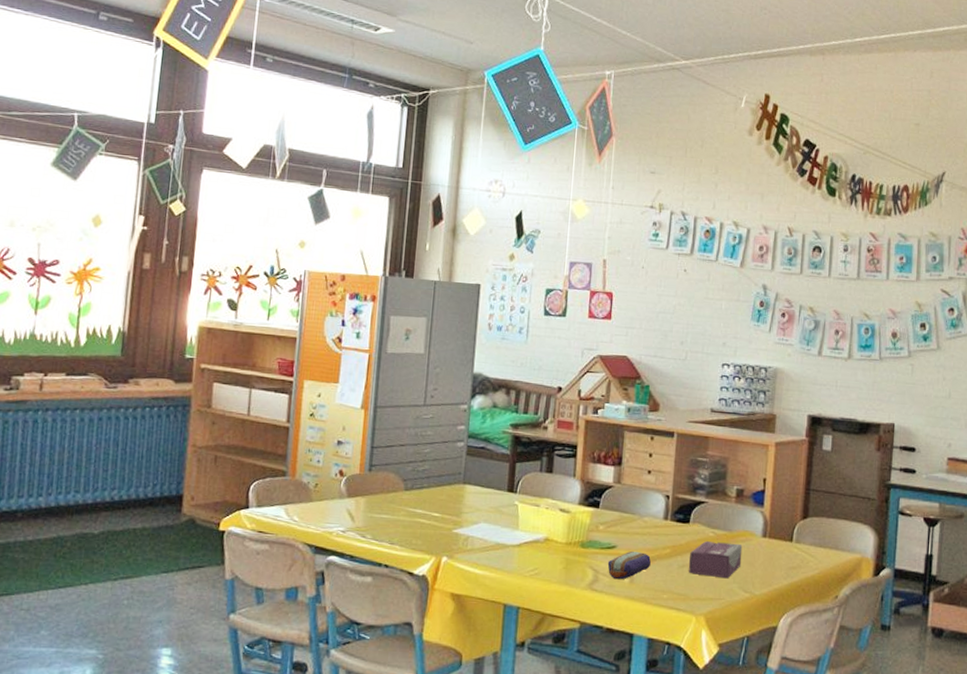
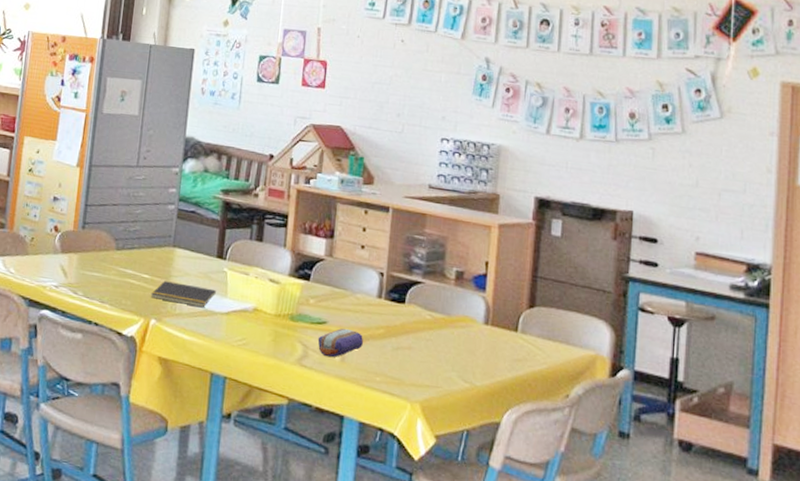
notepad: none [441,518,507,542] -> present [150,281,216,308]
tissue box: present [688,541,743,579] -> none [403,324,462,366]

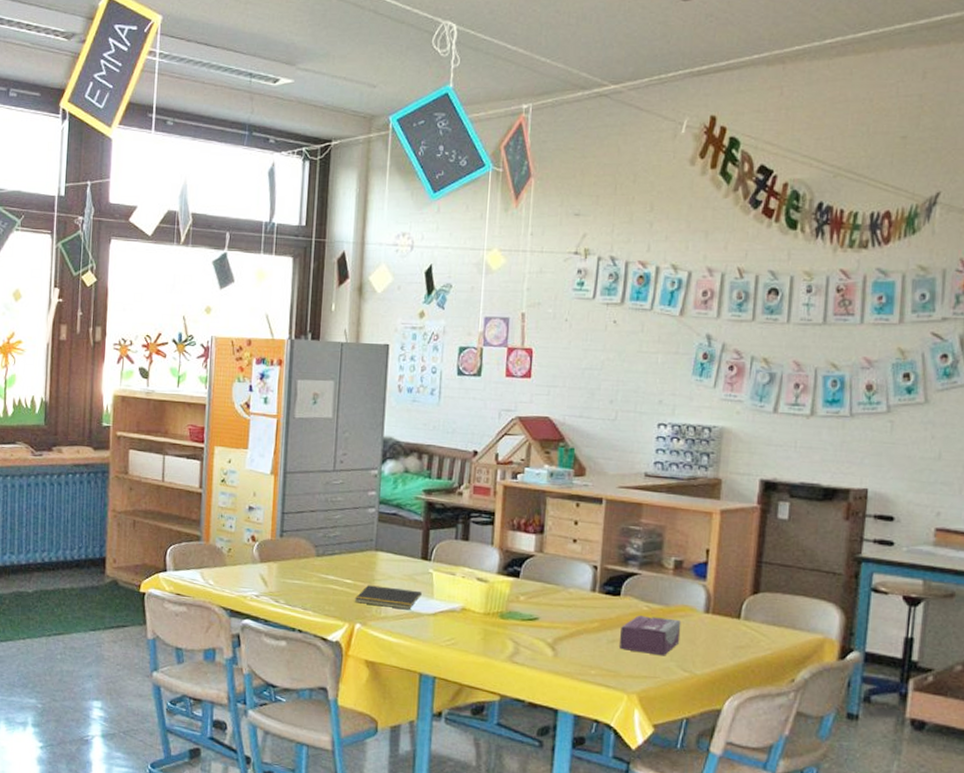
pencil case: present [317,328,363,357] -> none [529,623,577,652]
tissue box: none [403,324,462,366] -> present [619,615,681,656]

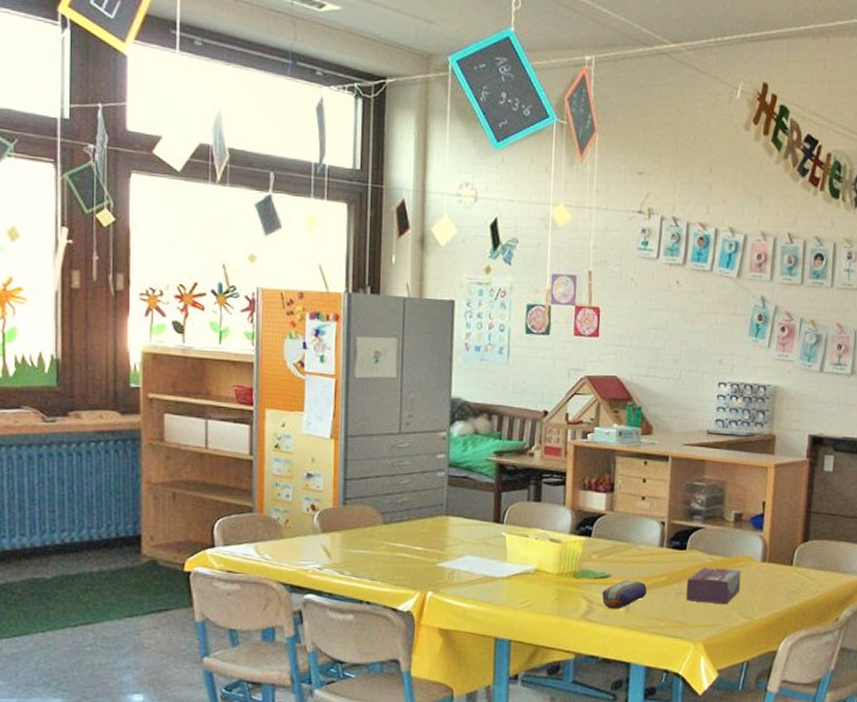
notepad: present [354,585,422,610] -> none [425,551,495,575]
pencil case: none [529,623,577,652] -> present [601,579,647,608]

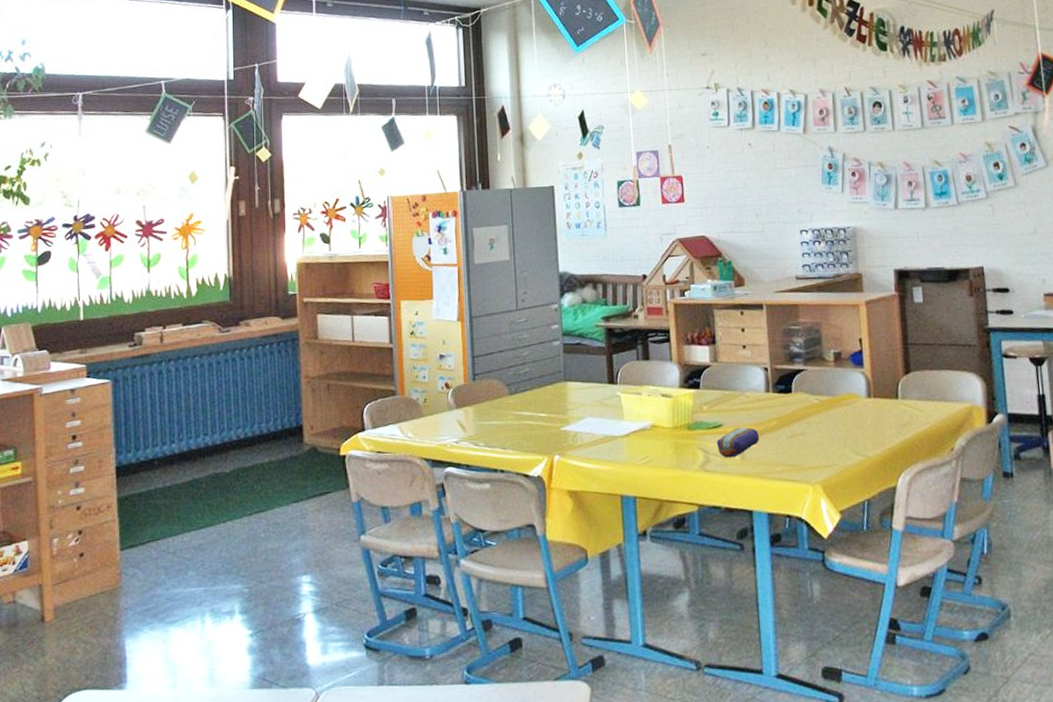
tissue box: present [686,568,742,605] -> none [796,407,850,444]

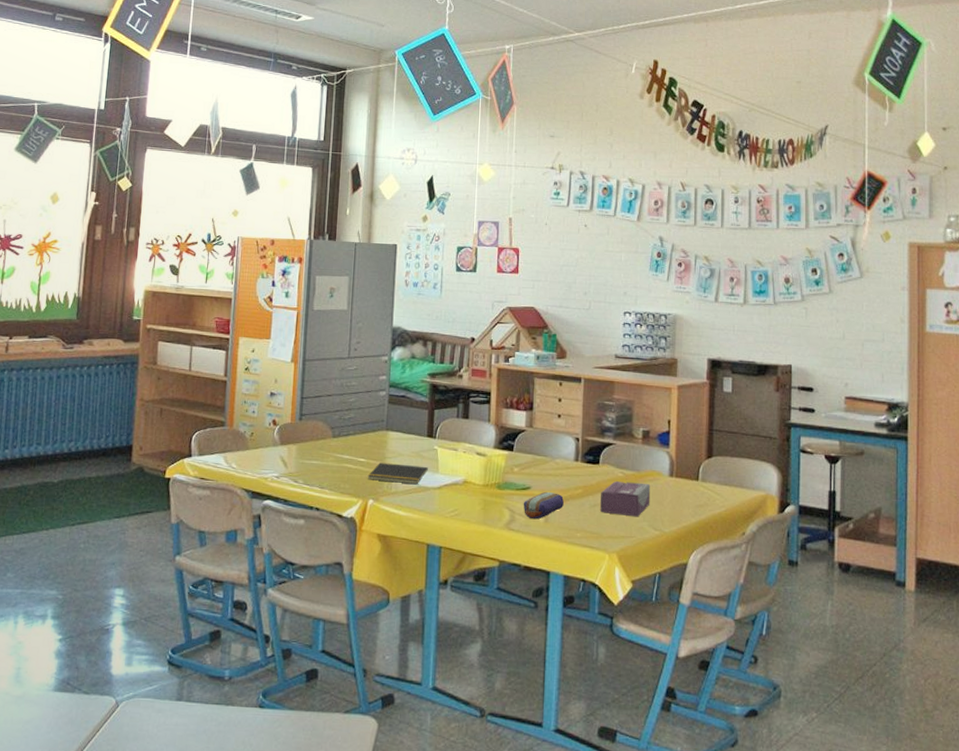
notepad: none [550,414,613,435] -> present [367,463,428,485]
tissue box: none [796,407,850,444] -> present [599,481,651,517]

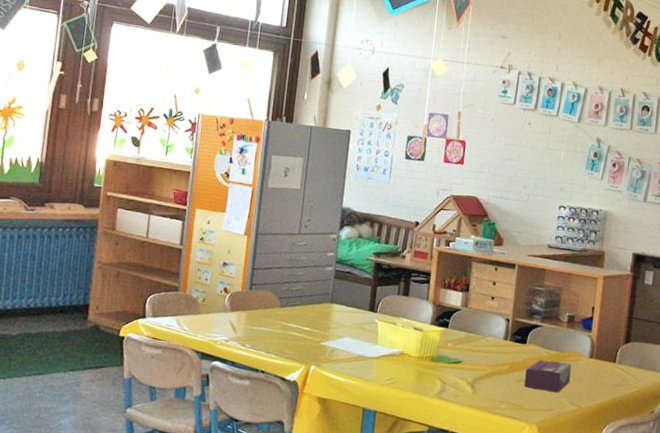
notepad: present [367,463,428,485] -> none [310,332,368,354]
pencil case: present [523,491,564,519] -> none [454,366,492,390]

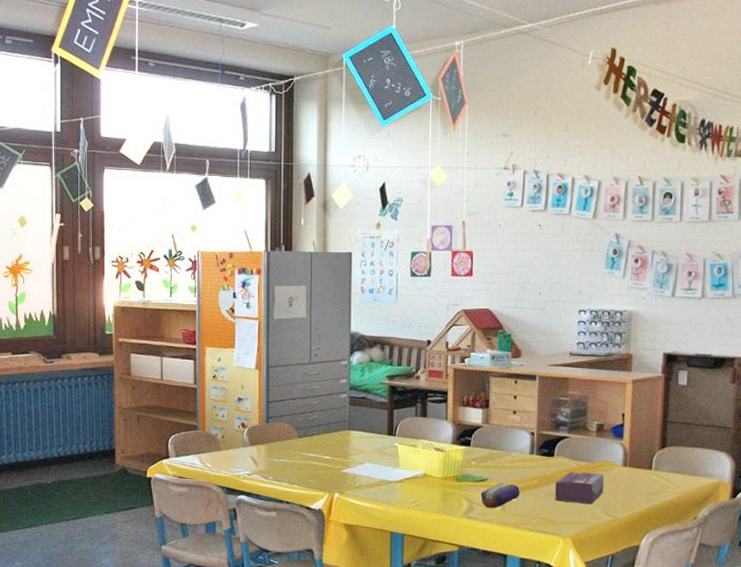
pencil case: none [454,366,492,390] -> present [480,482,520,507]

